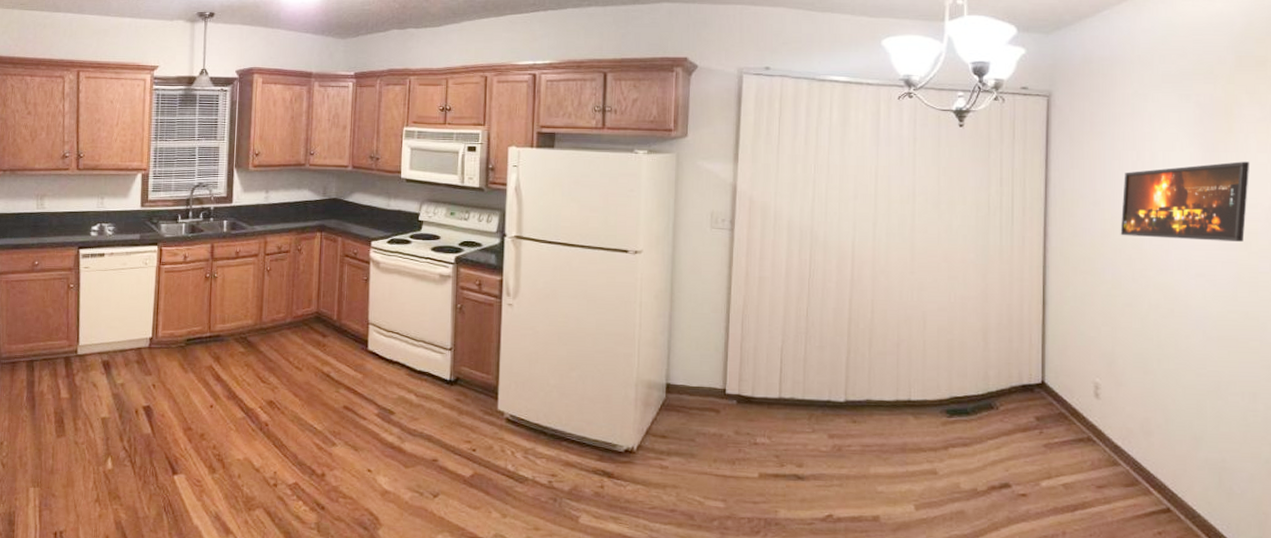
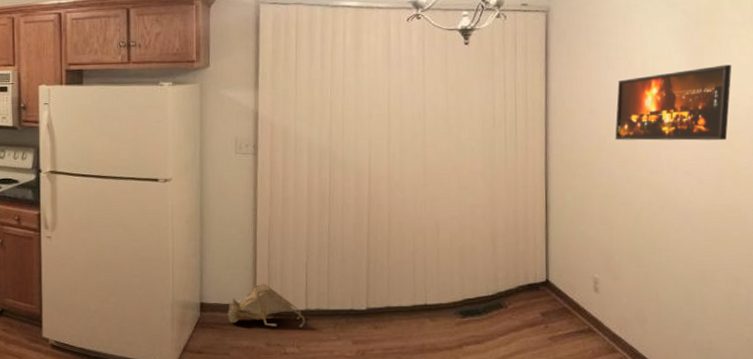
bag: none [694,366,778,417] -> present [227,283,305,327]

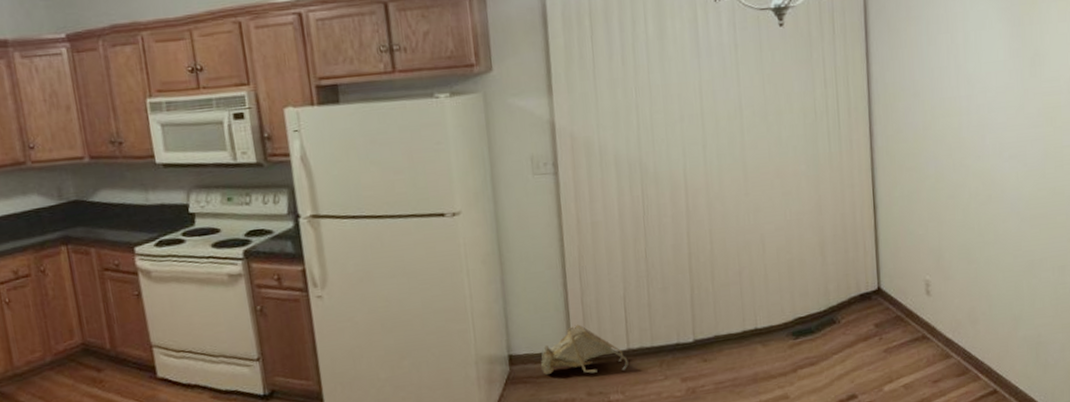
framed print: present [615,64,732,141] -> none [940,33,1053,126]

